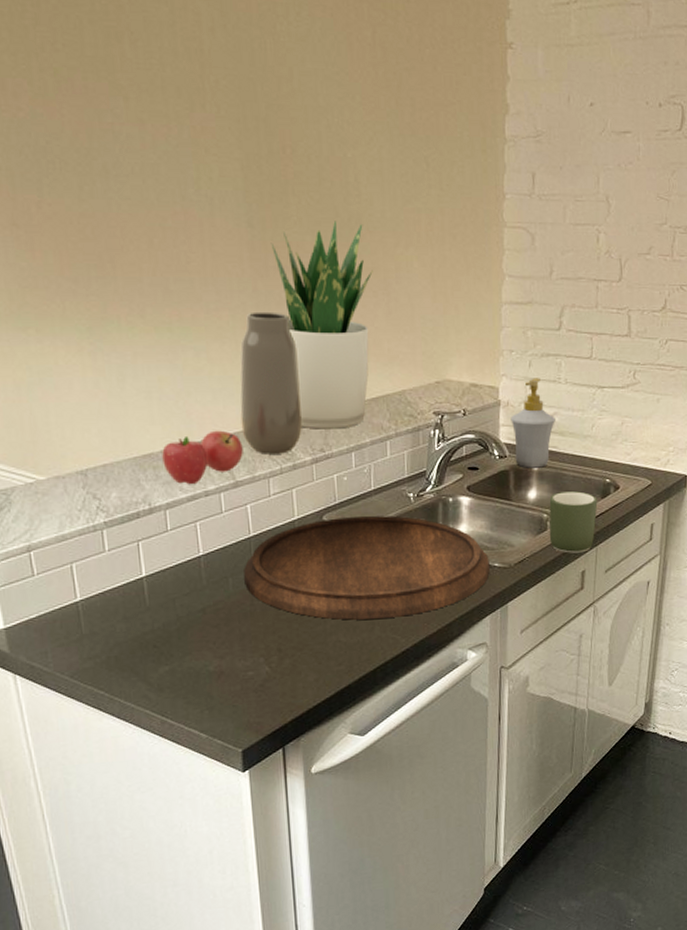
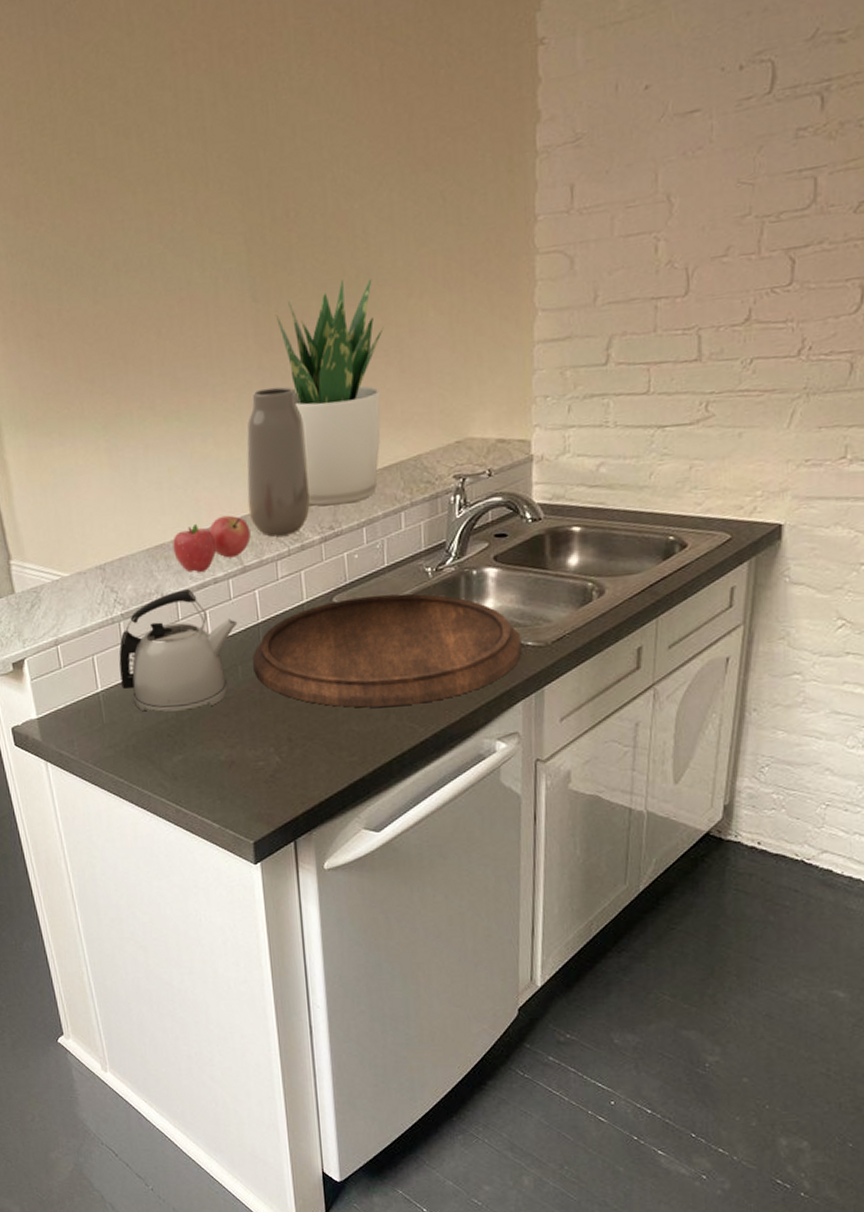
kettle: none [101,500,229,622] -> present [119,589,238,712]
soap bottle: present [510,378,555,470] -> none [546,424,602,532]
mug: present [549,491,598,553] -> none [595,553,658,627]

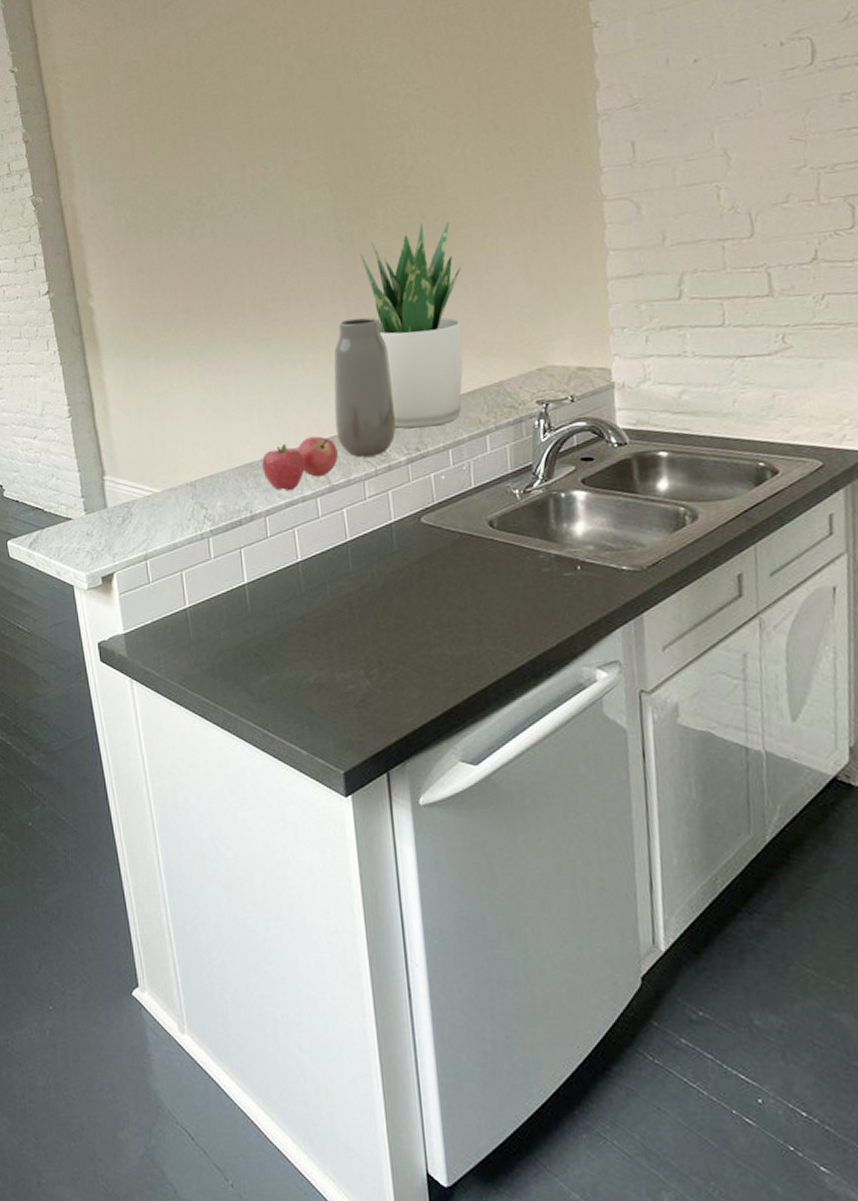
kettle: present [119,589,238,712] -> none [207,507,326,630]
cutting board: present [253,593,522,708] -> none [341,515,617,631]

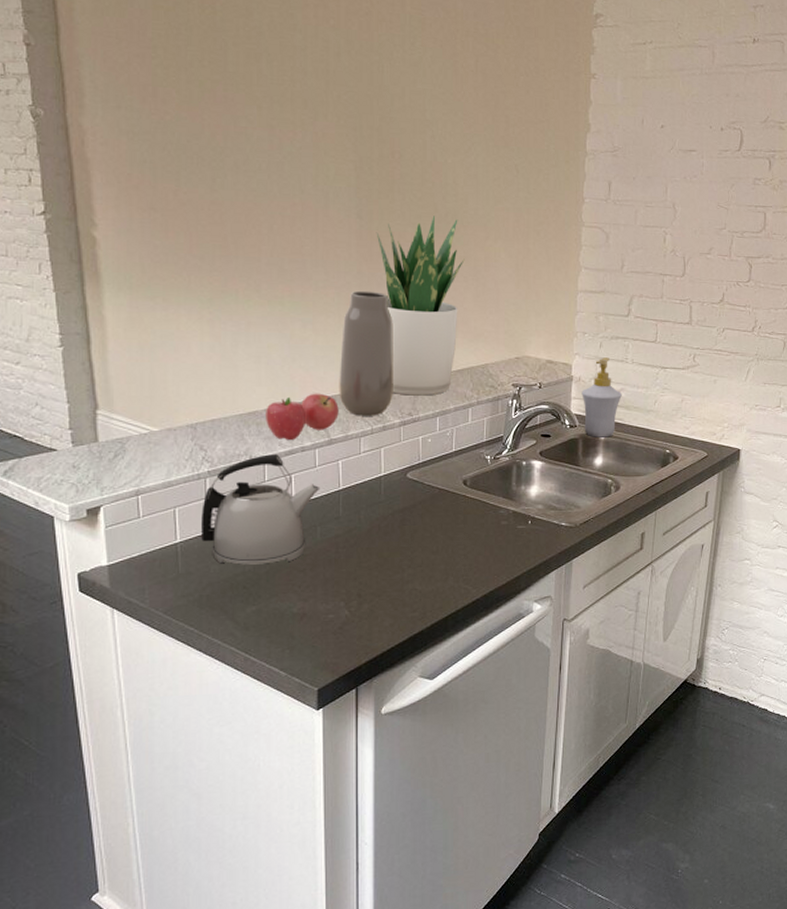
kettle: none [207,507,326,630] -> present [200,454,321,565]
soap bottle: none [628,353,685,457] -> present [581,357,622,439]

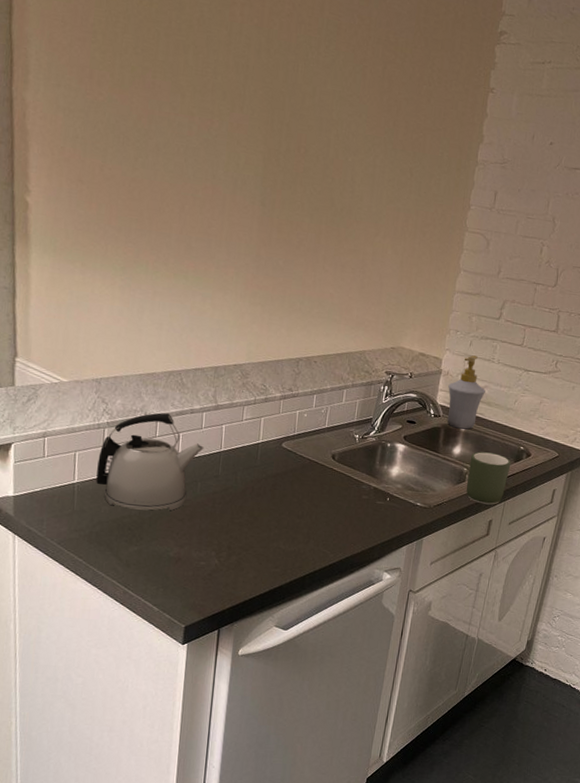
fruit: present [266,396,307,441] -> none [162,362,198,403]
fruit: present [301,393,339,430] -> none [194,361,228,396]
vase: present [339,290,395,416] -> none [228,272,284,388]
planter: present [376,216,465,396] -> none [276,209,354,375]
mug: none [614,460,658,516] -> present [466,451,511,505]

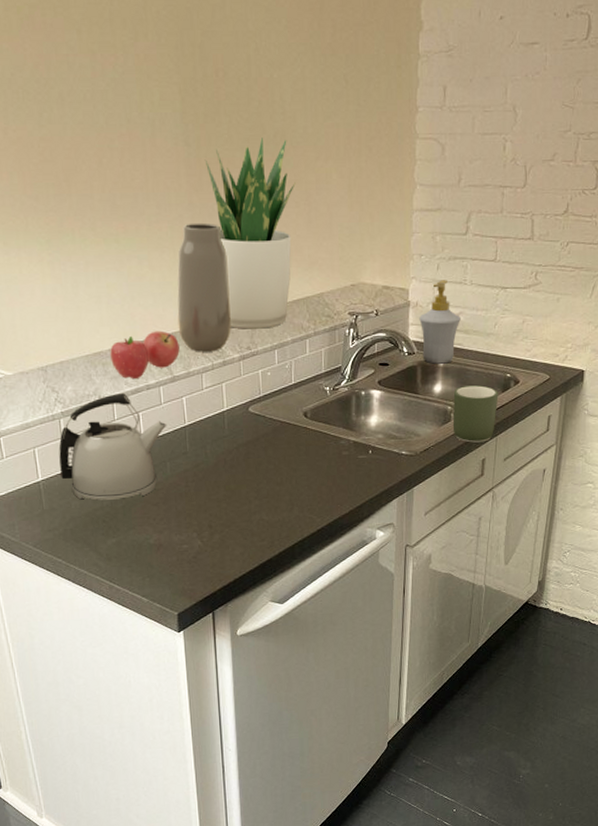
fruit: none [162,362,198,403] -> present [110,335,150,380]
fruit: none [194,361,228,396] -> present [143,330,180,368]
vase: none [228,272,284,388] -> present [177,222,232,352]
planter: none [276,209,354,375] -> present [204,137,296,329]

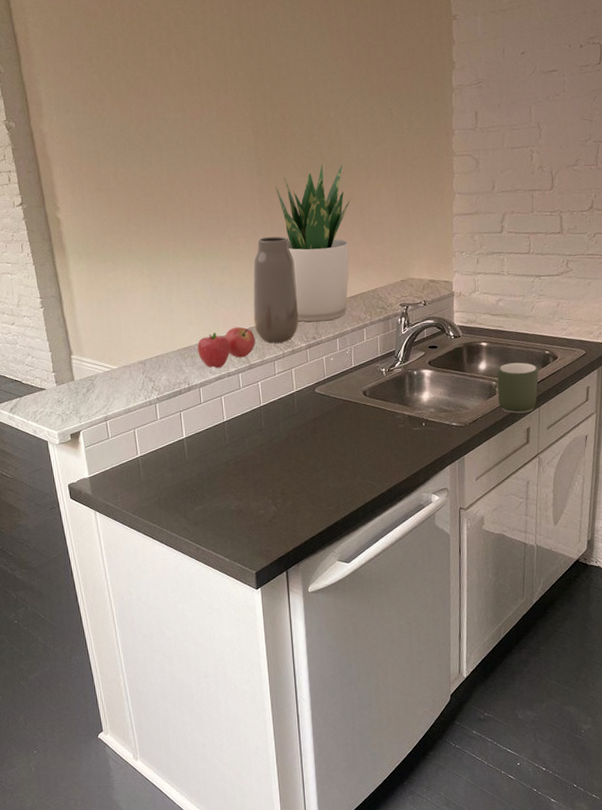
kettle: present [59,393,167,500] -> none [154,380,245,472]
soap bottle: present [419,280,461,365] -> none [463,272,500,346]

